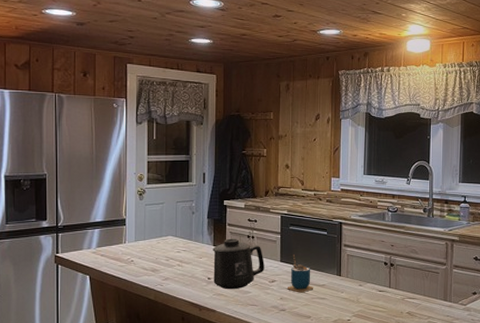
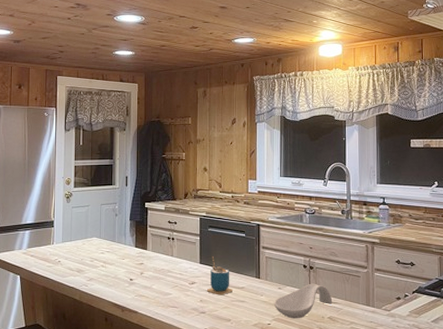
mug: present [212,238,264,290] -> none [134,240,184,291]
spoon rest: none [354,280,412,315] -> present [273,283,333,319]

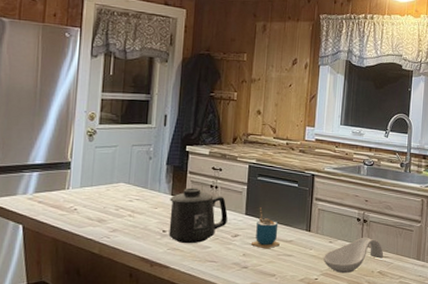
mug: none [134,240,184,291] -> present [168,188,228,244]

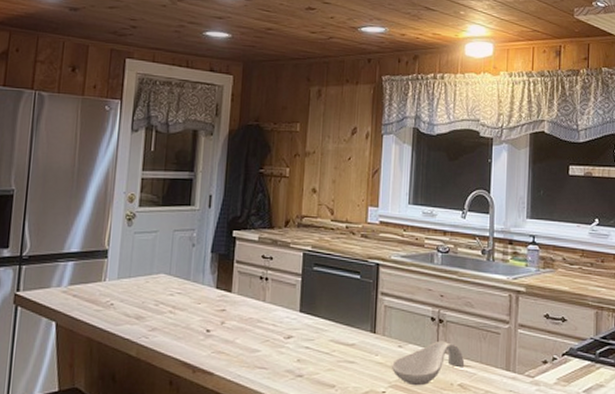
mug: present [168,188,228,244] -> none [213,279,280,347]
cup: present [252,207,280,249] -> none [307,303,340,354]

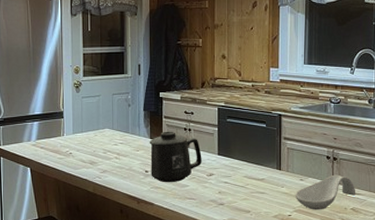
mug: none [213,279,280,347] -> present [149,131,202,183]

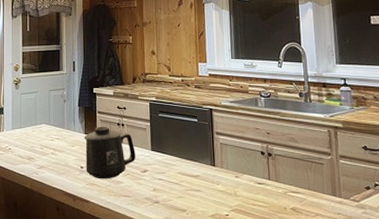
spoon rest: present [294,174,356,210] -> none [231,171,295,210]

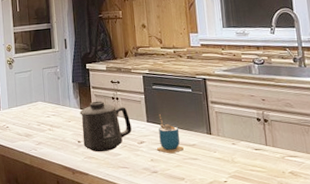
cup: none [160,143,187,184] -> present [157,114,184,154]

